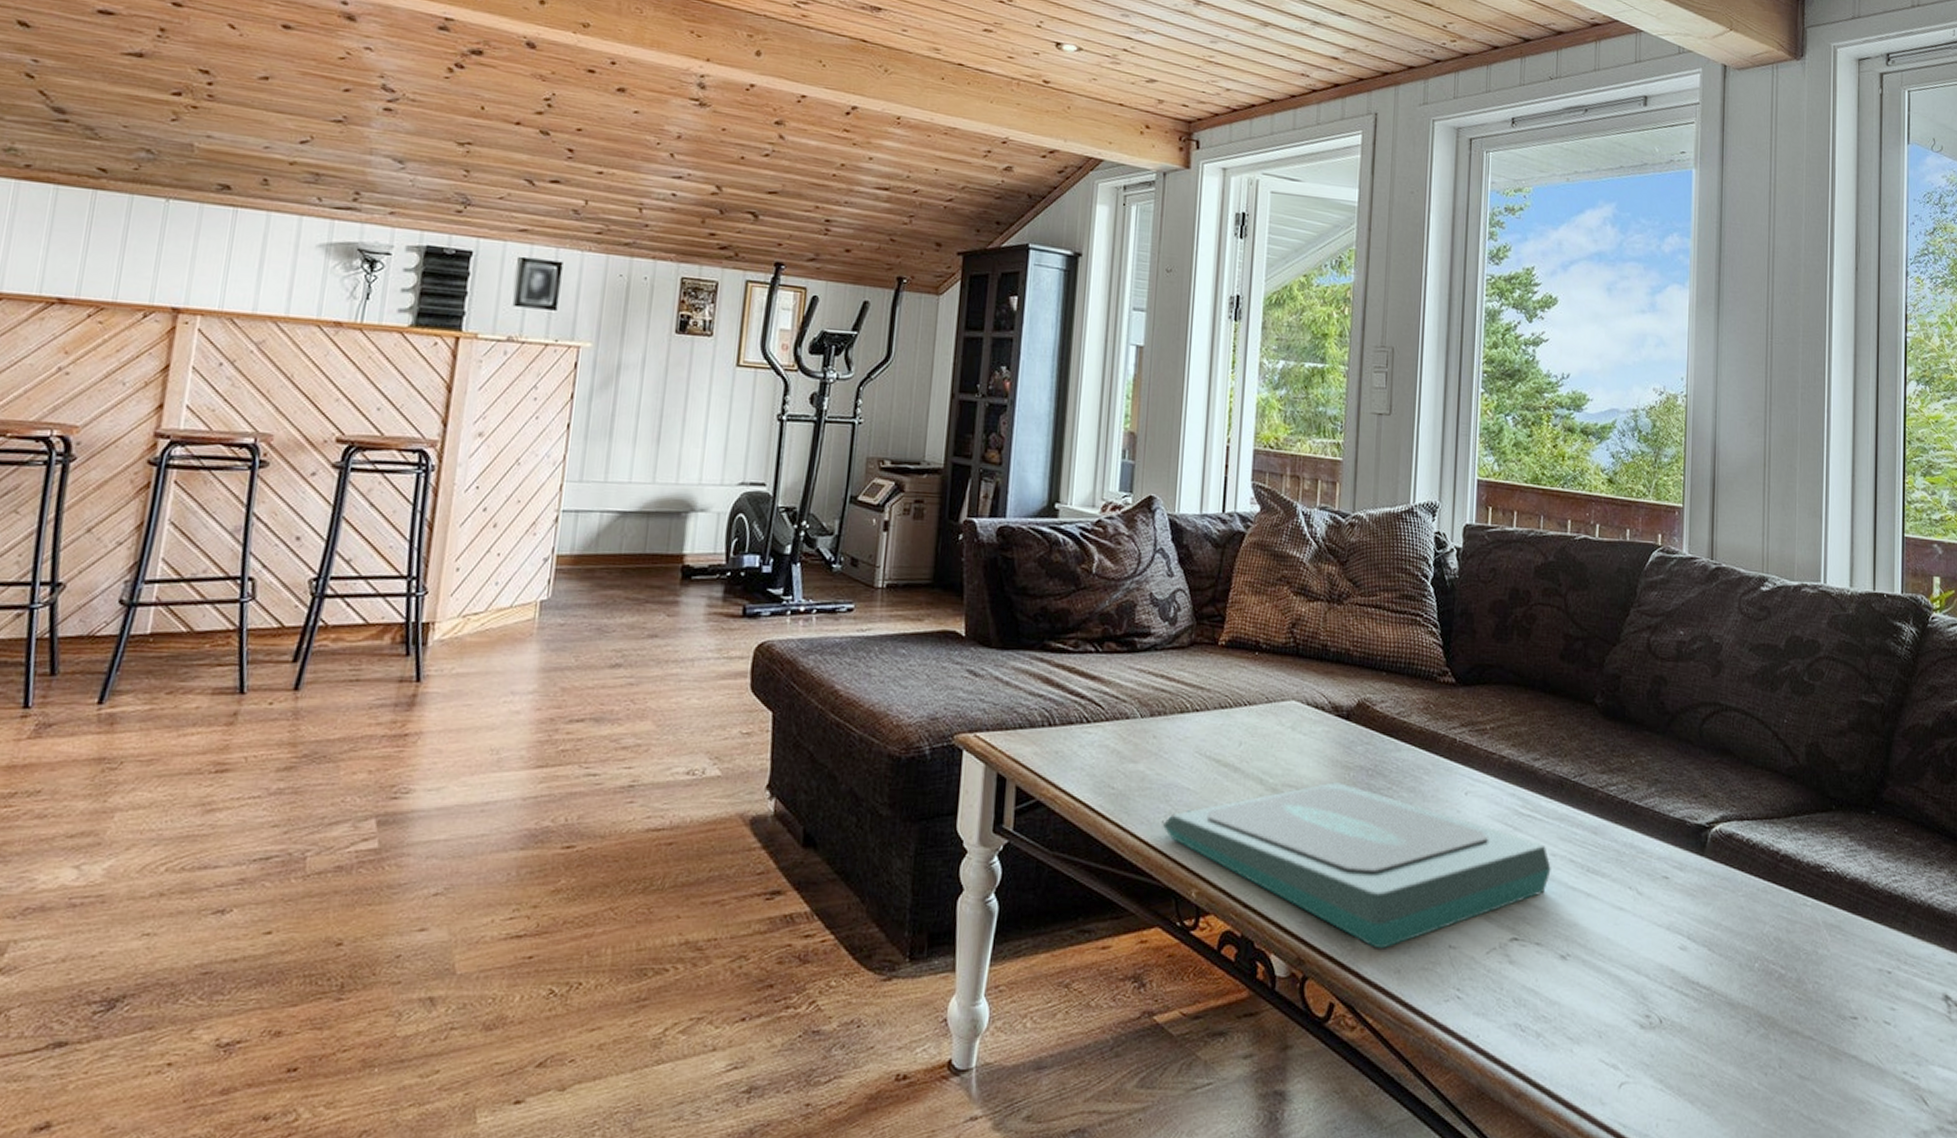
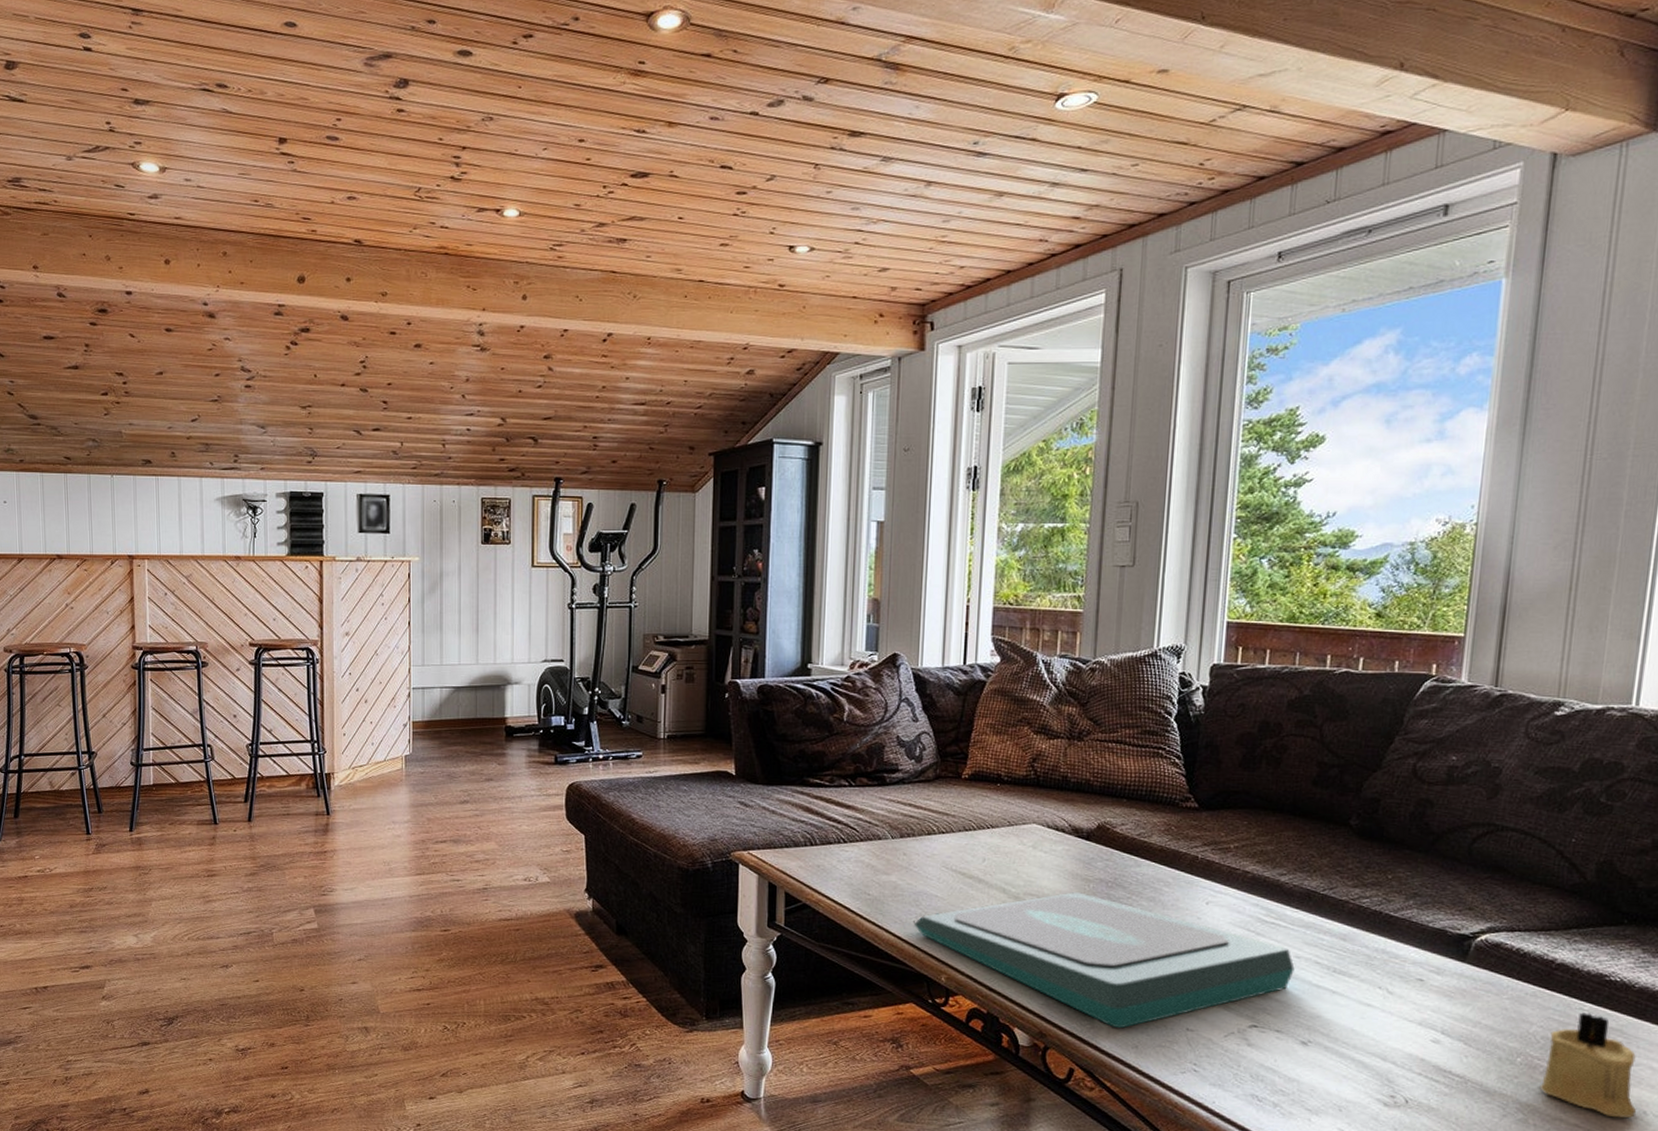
candle: none [1776,908,1858,1027] -> present [1539,1012,1636,1119]

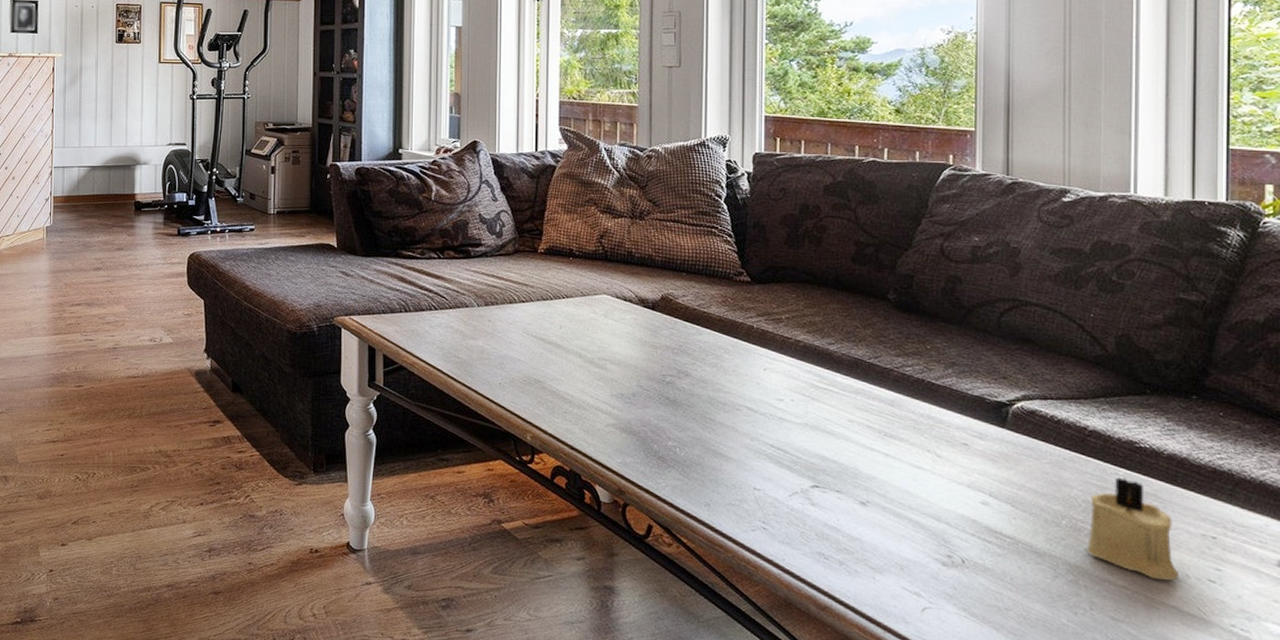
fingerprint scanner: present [913,891,1295,1029] -> none [500,356,849,487]

